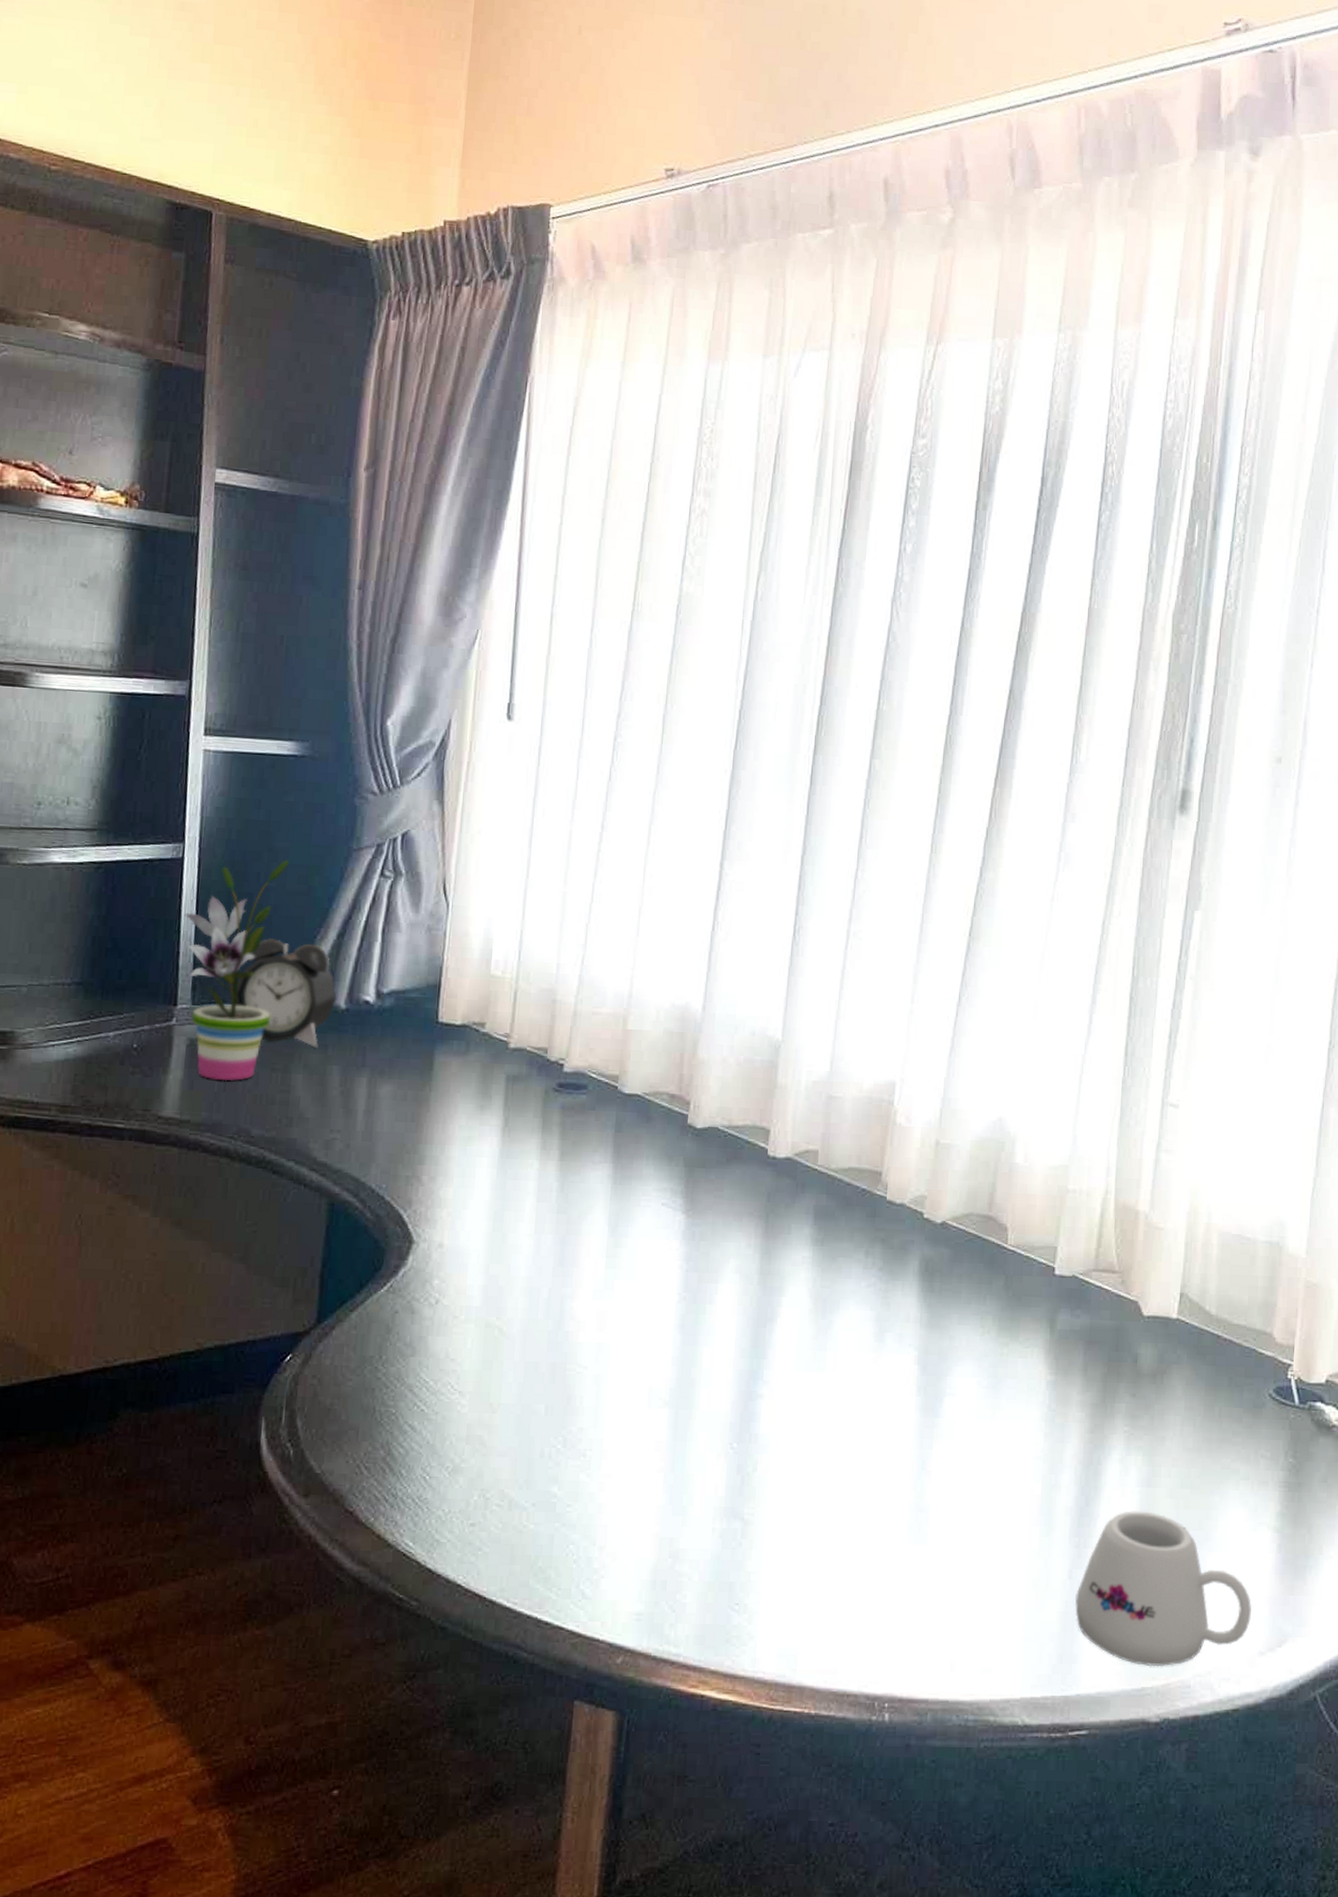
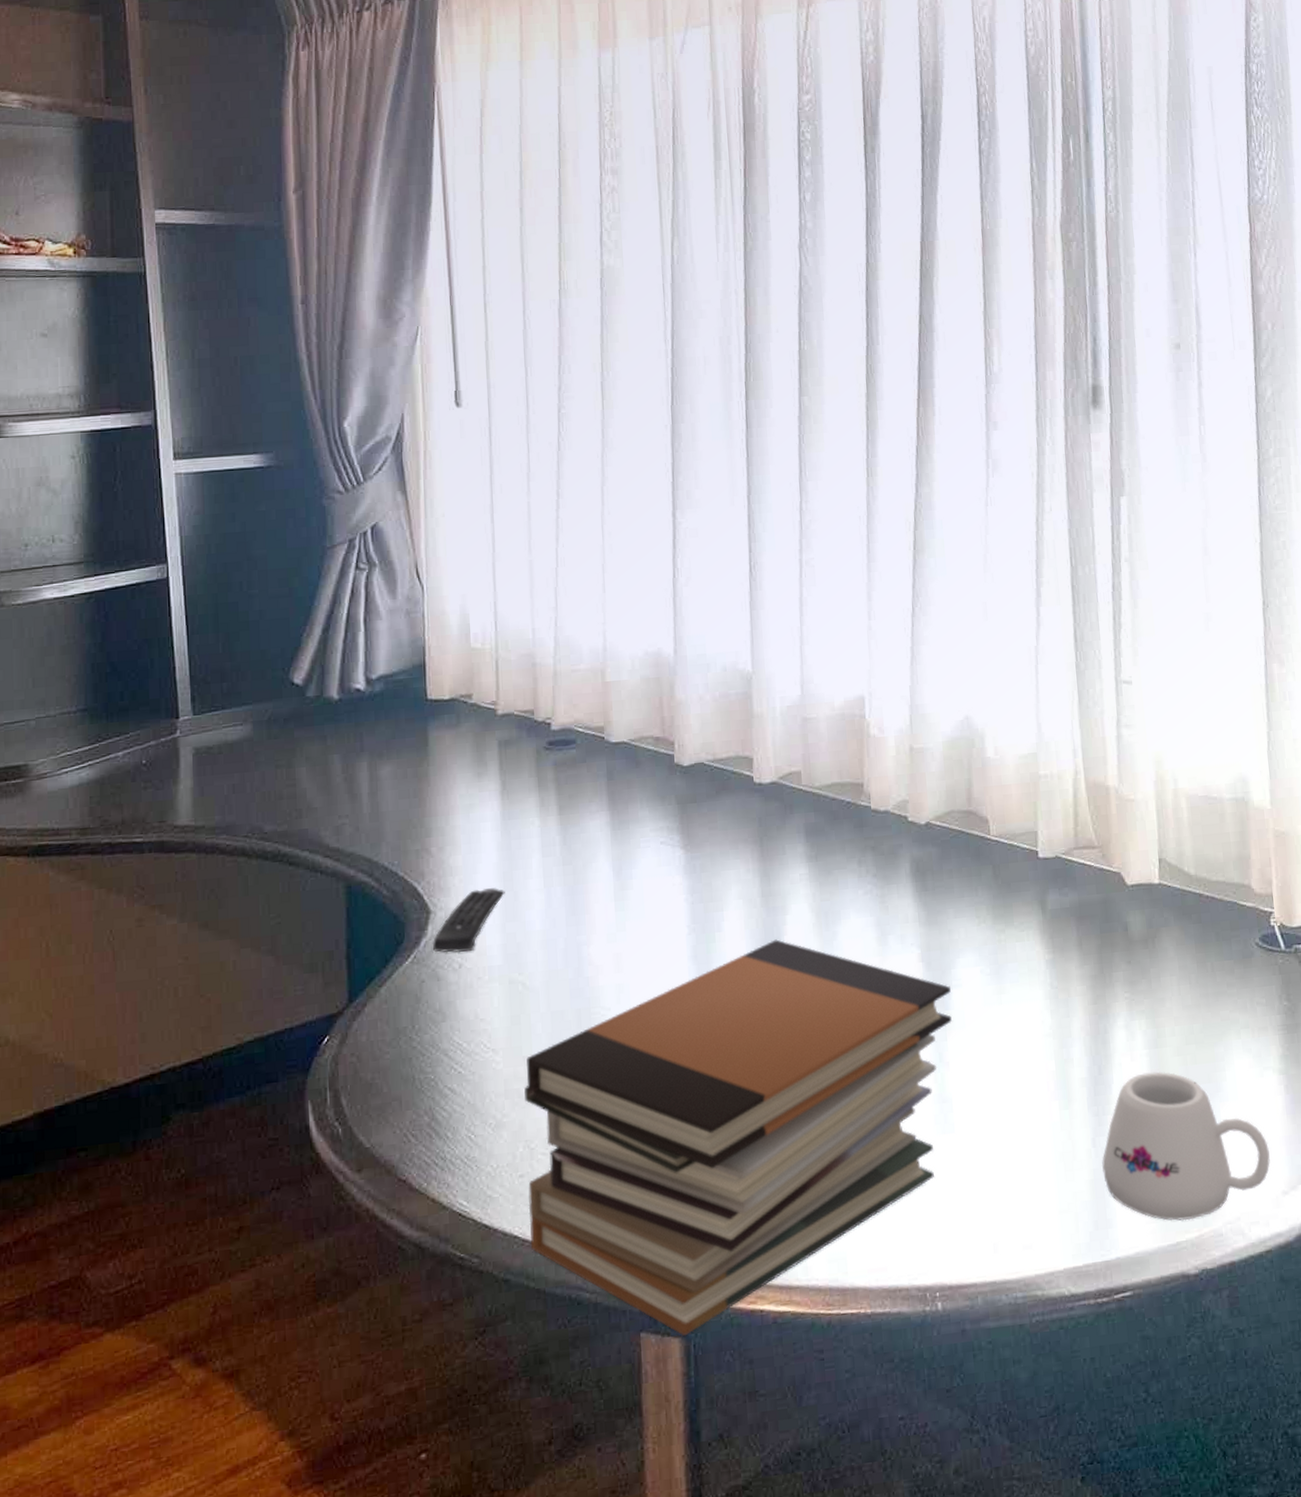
potted plant: present [184,859,290,1081] -> none [176,566,269,784]
alarm clock: present [236,938,337,1049] -> none [234,641,329,741]
remote control: none [410,1225,493,1289] -> present [432,888,505,953]
book stack: none [473,1320,943,1710] -> present [524,939,952,1336]

